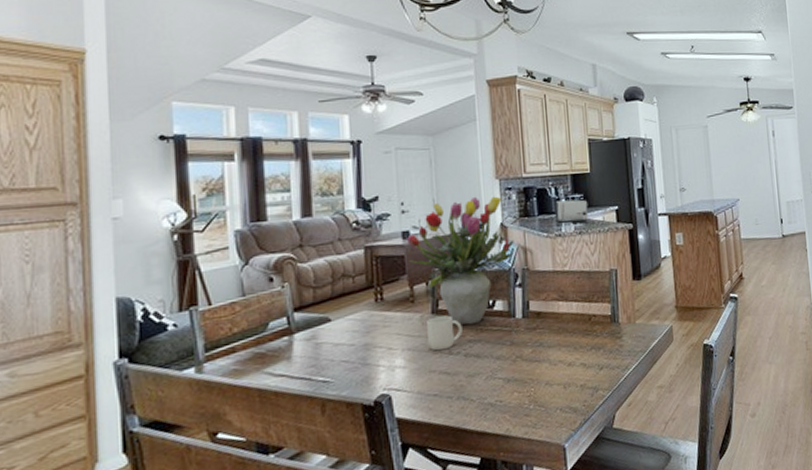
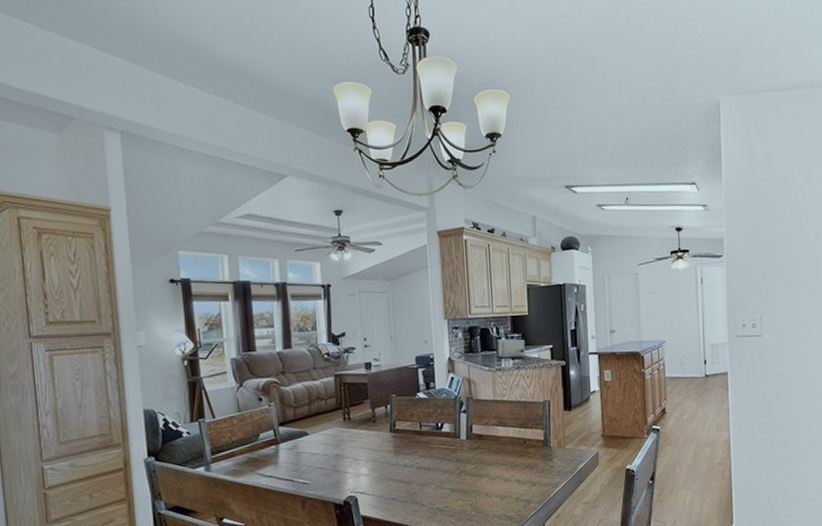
flower arrangement: present [407,196,514,325] -> none [369,334,460,443]
mug: present [427,315,463,351] -> none [386,434,416,463]

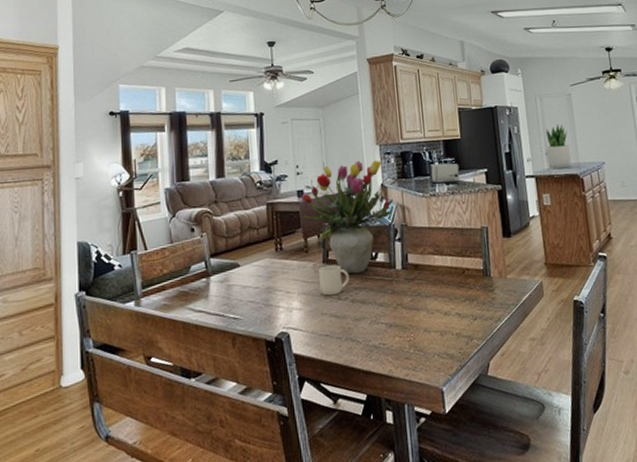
flower arrangement: none [369,334,460,443] -> present [301,160,393,274]
mug: none [386,434,416,463] -> present [319,265,349,296]
planter: none [610,302,634,347] -> present [545,124,571,169]

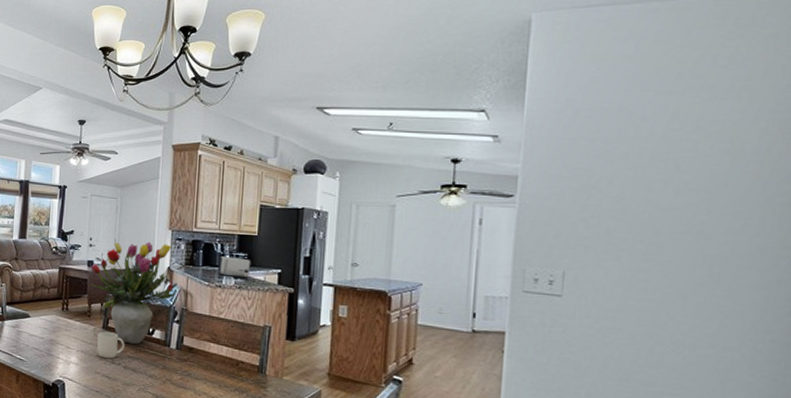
planter: present [545,124,571,169] -> none [352,235,383,284]

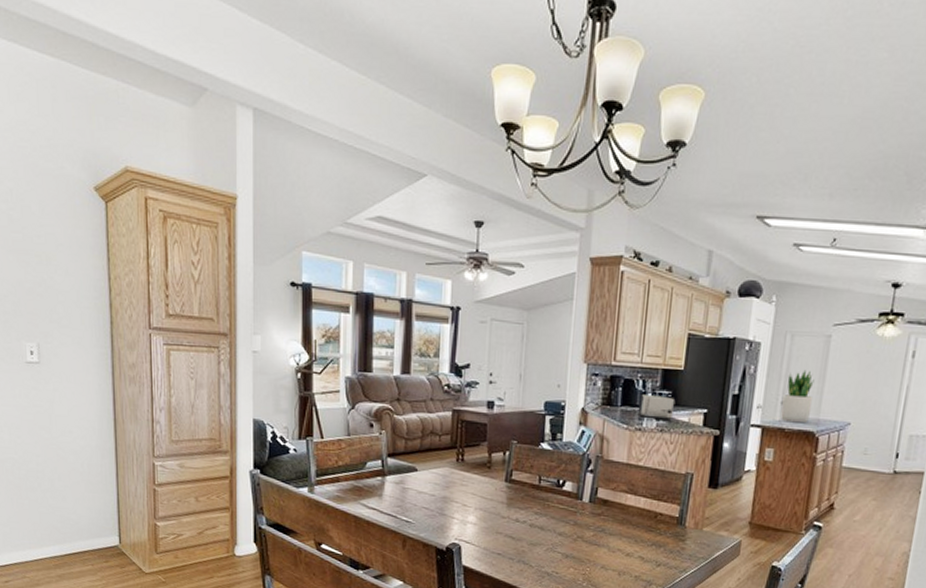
flower arrangement: present [90,241,178,345] -> none [490,377,593,499]
mug: present [97,331,125,359] -> none [498,485,531,517]
planter: none [352,235,383,284] -> present [781,369,814,424]

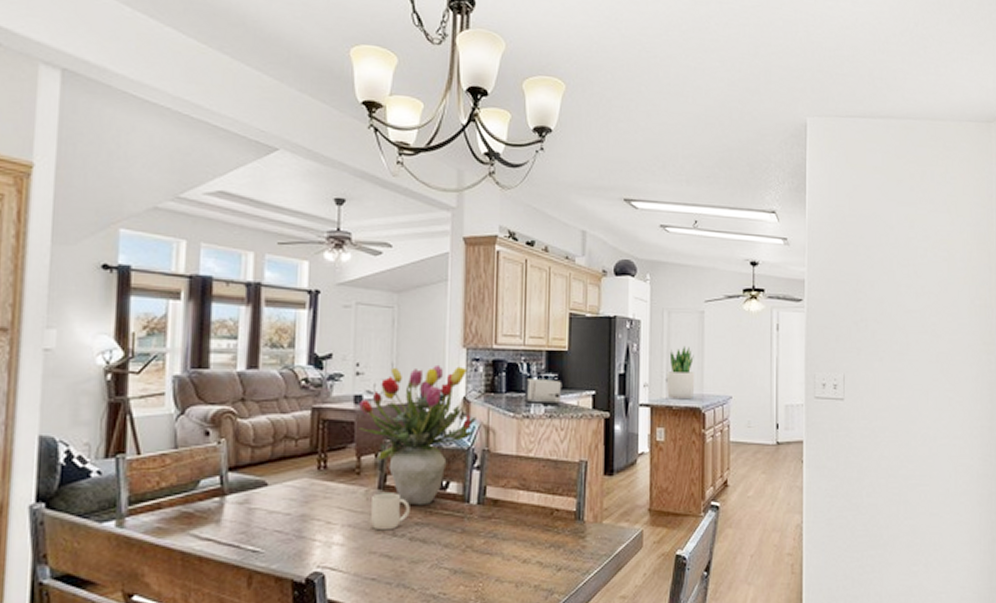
flower arrangement: none [490,377,593,499] -> present [358,364,476,506]
mug: none [498,485,531,517] -> present [371,493,410,531]

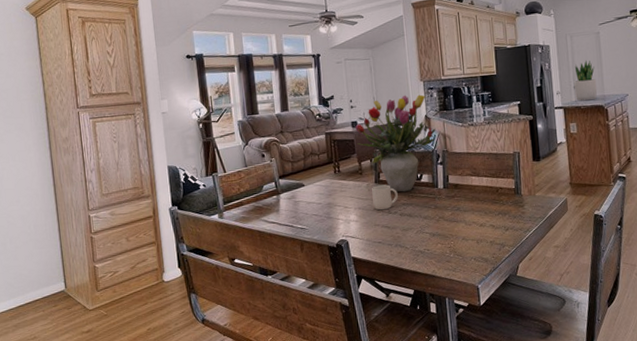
toaster: present [524,379,564,405] -> none [467,96,496,116]

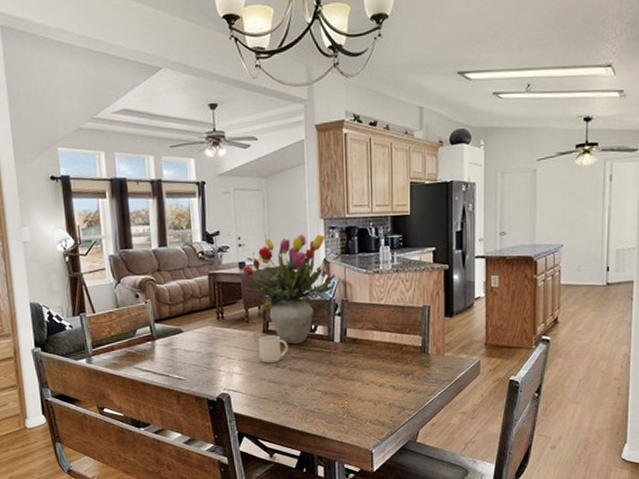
planter: present [574,60,598,101] -> none [501,202,528,251]

